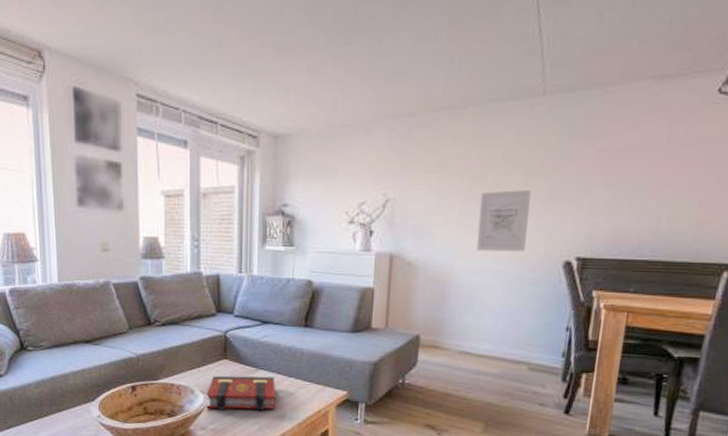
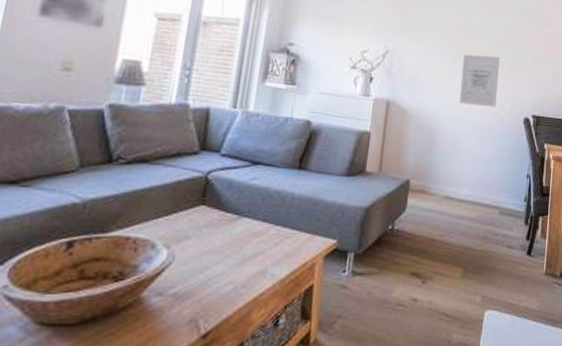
book: present [205,375,276,411] -> none [167,224,260,270]

